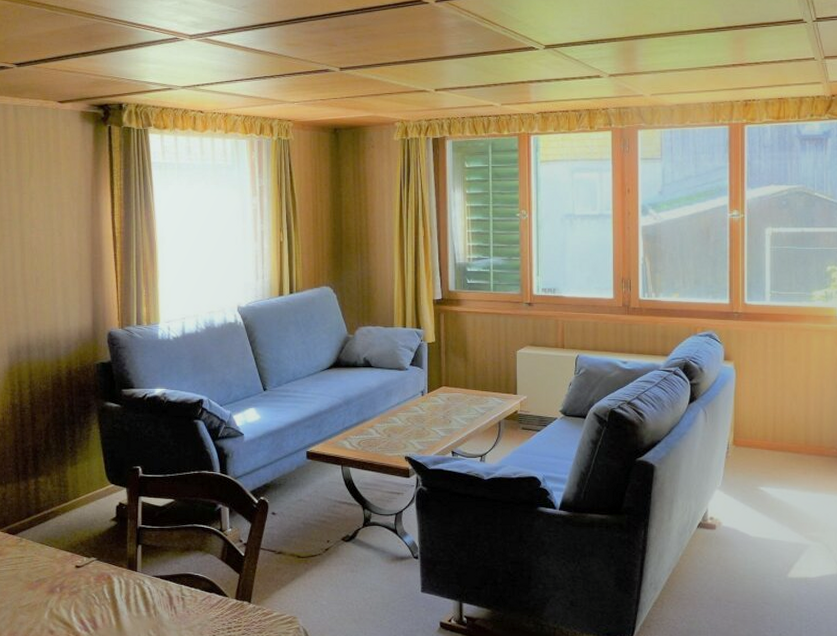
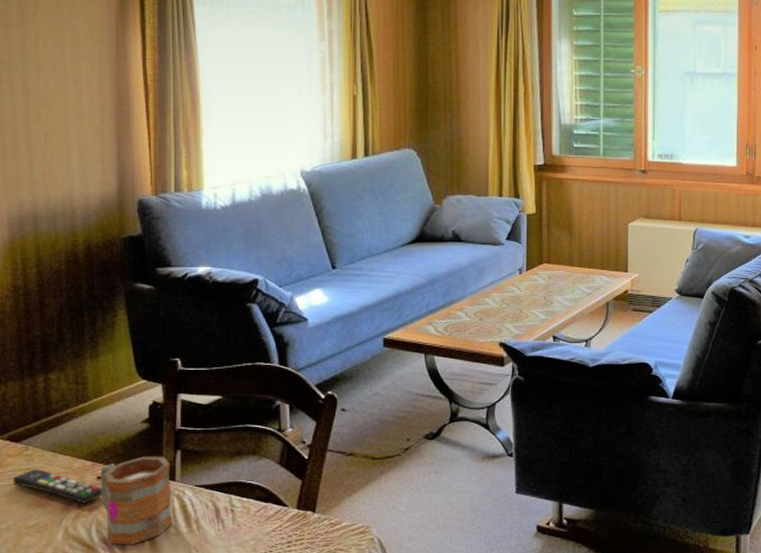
remote control: none [10,557,79,589] -> present [12,468,102,504]
mug: none [77,549,135,625] -> present [100,456,173,545]

